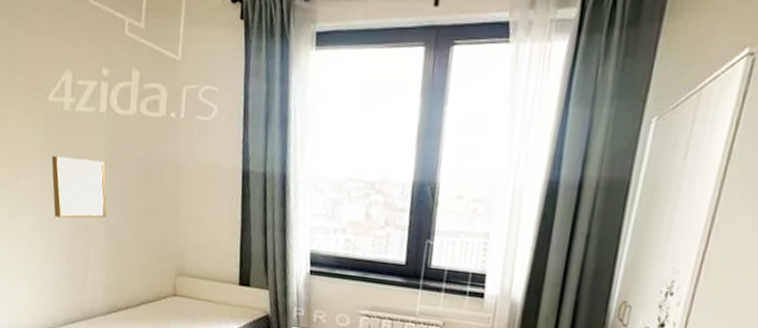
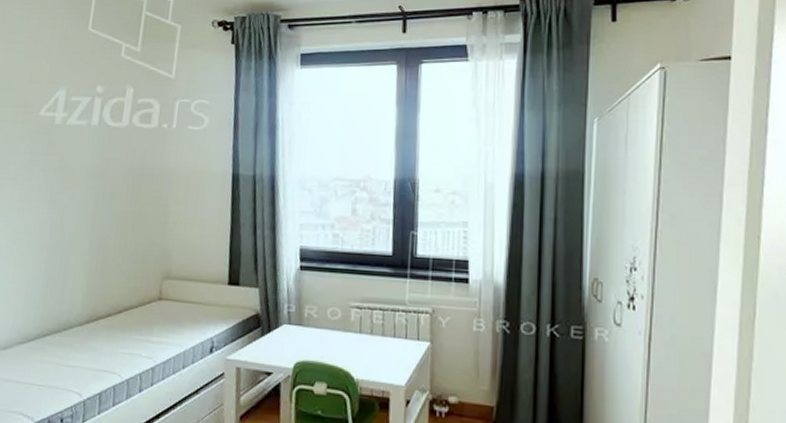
wall art: present [51,155,107,219] -> none [35,166,94,227]

